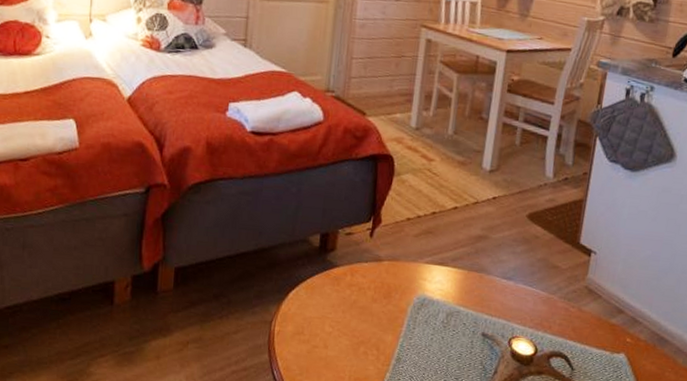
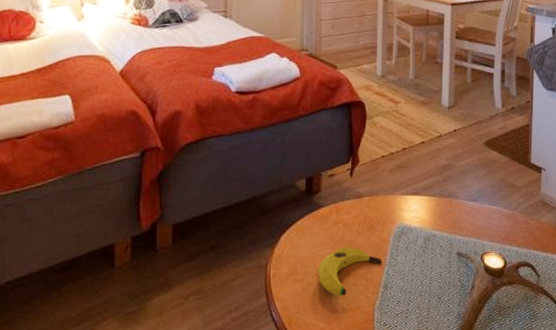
banana: none [325,312,397,364] -> present [318,247,382,296]

